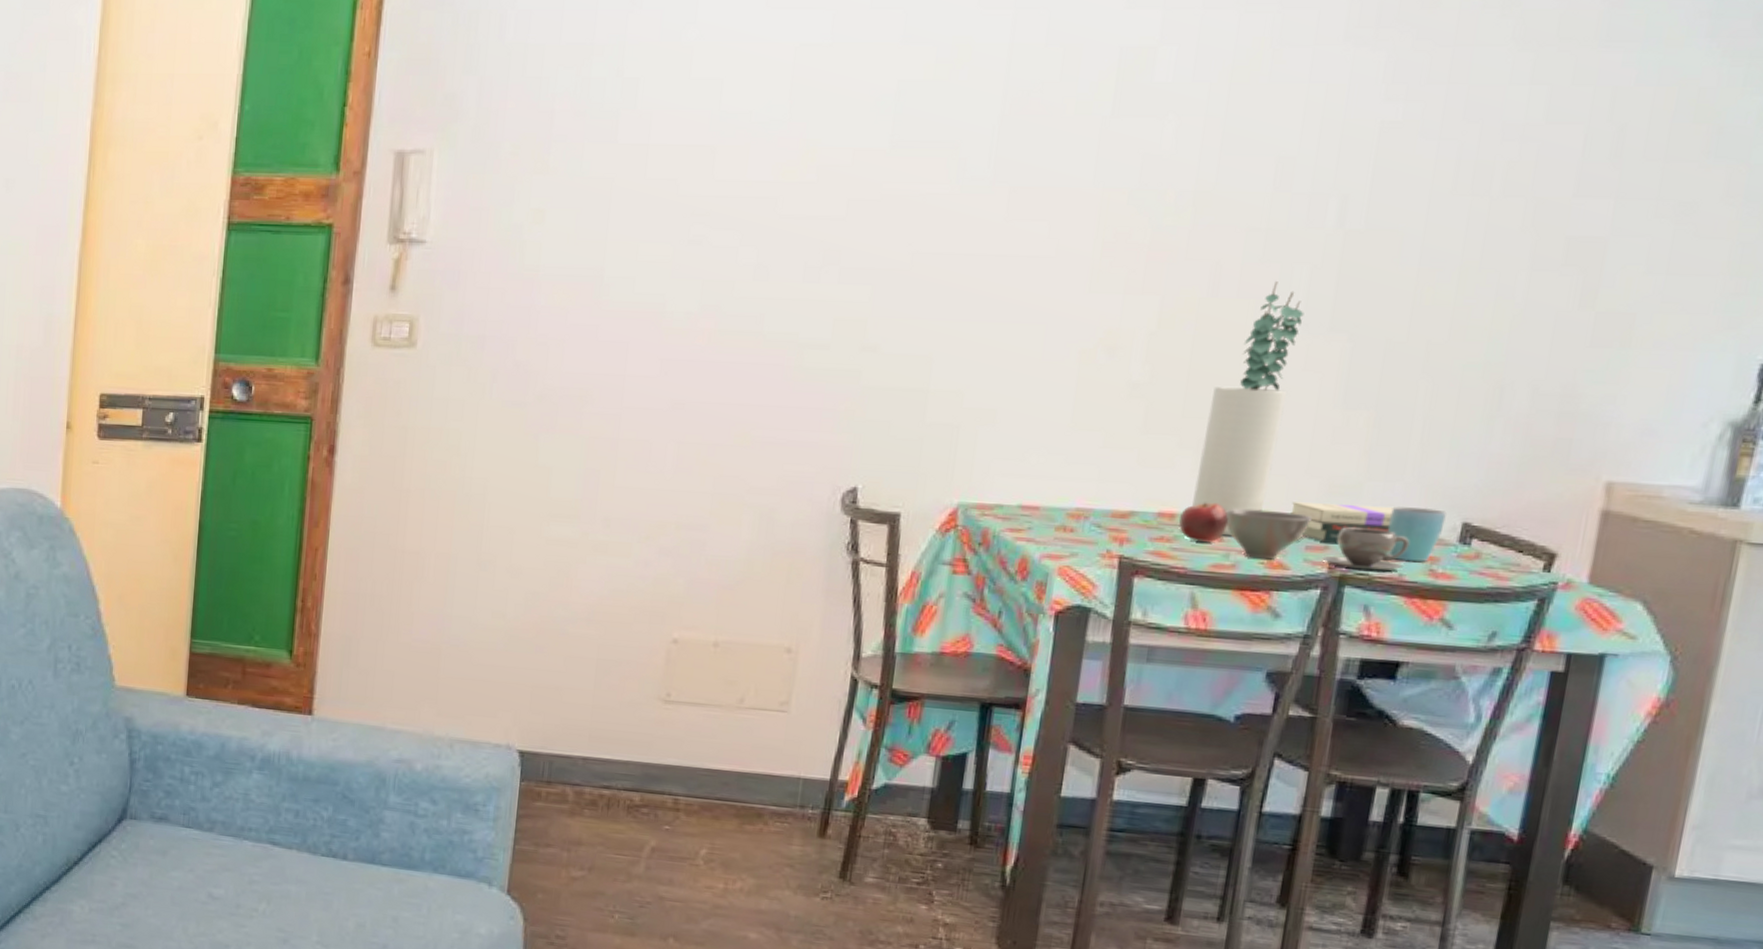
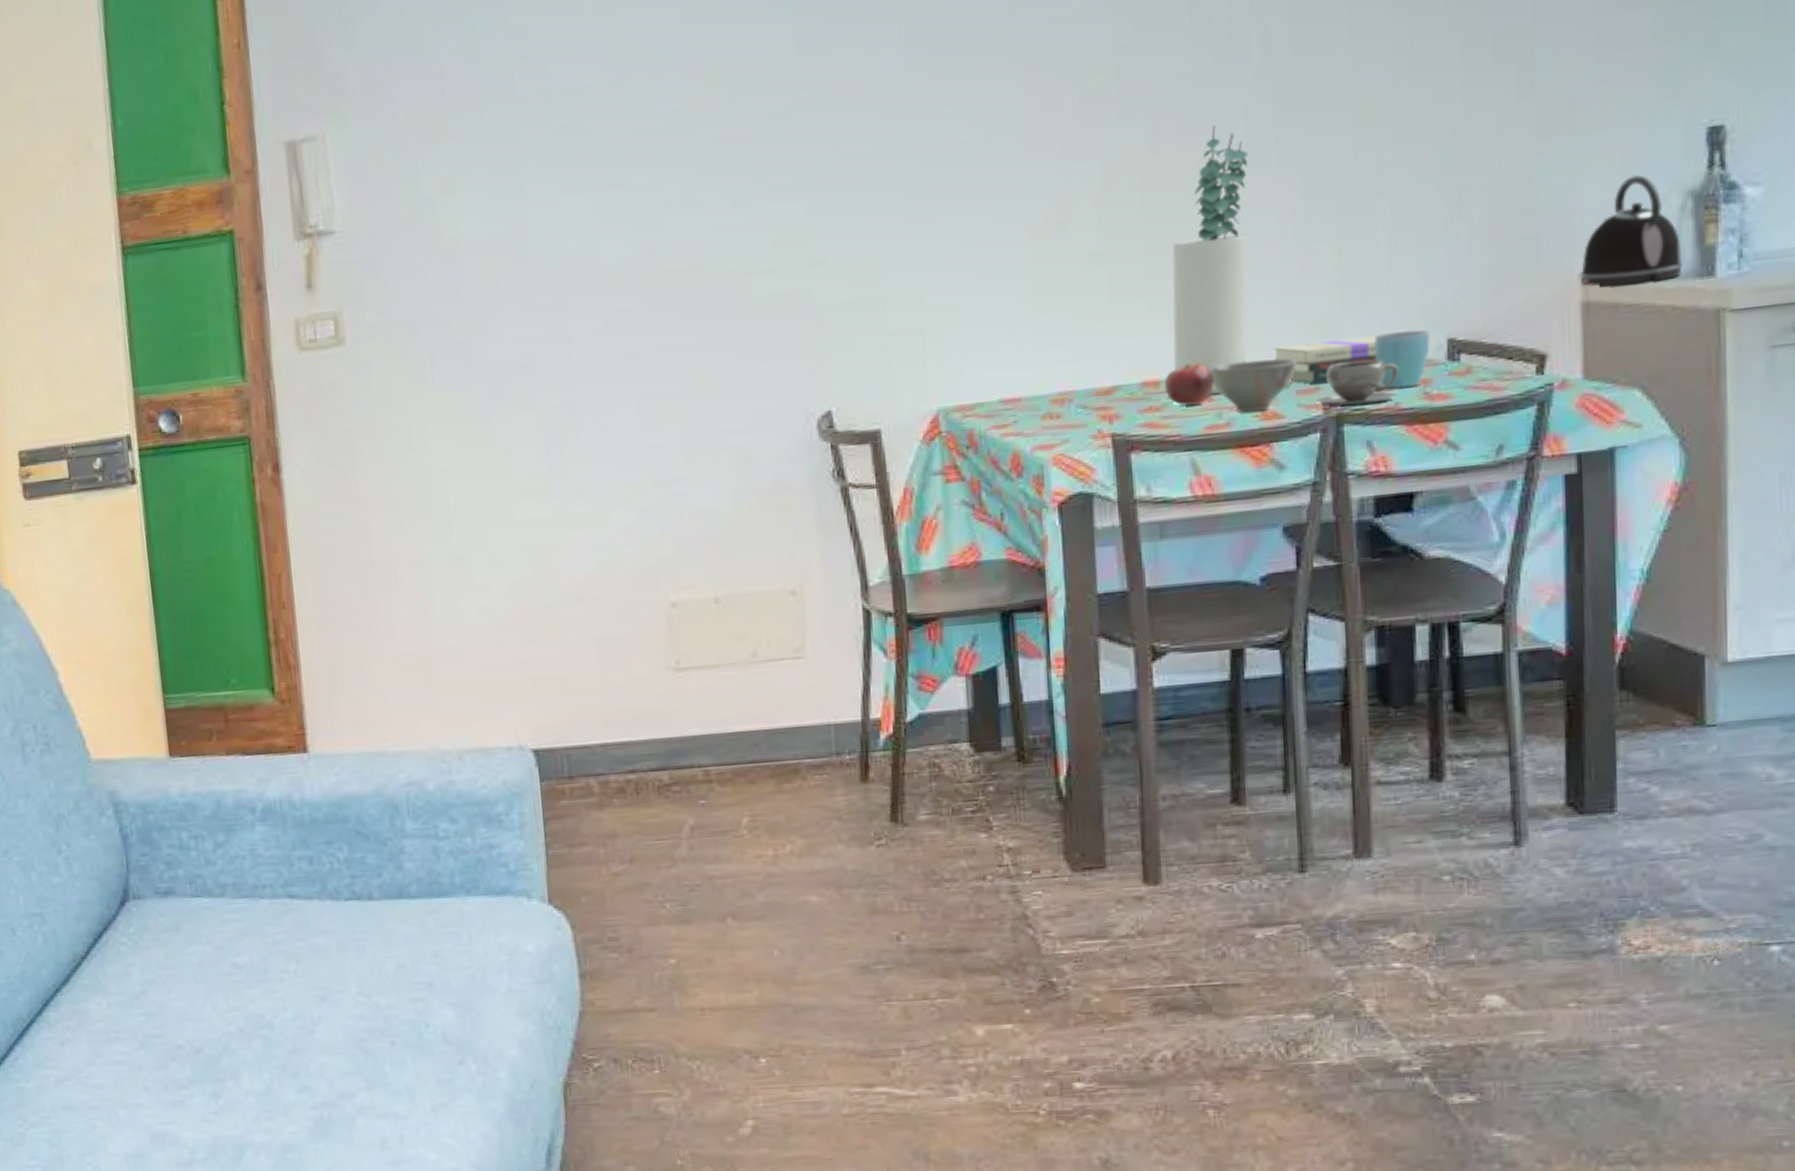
kettle: none [1605,397,1713,504] -> present [1580,174,1683,287]

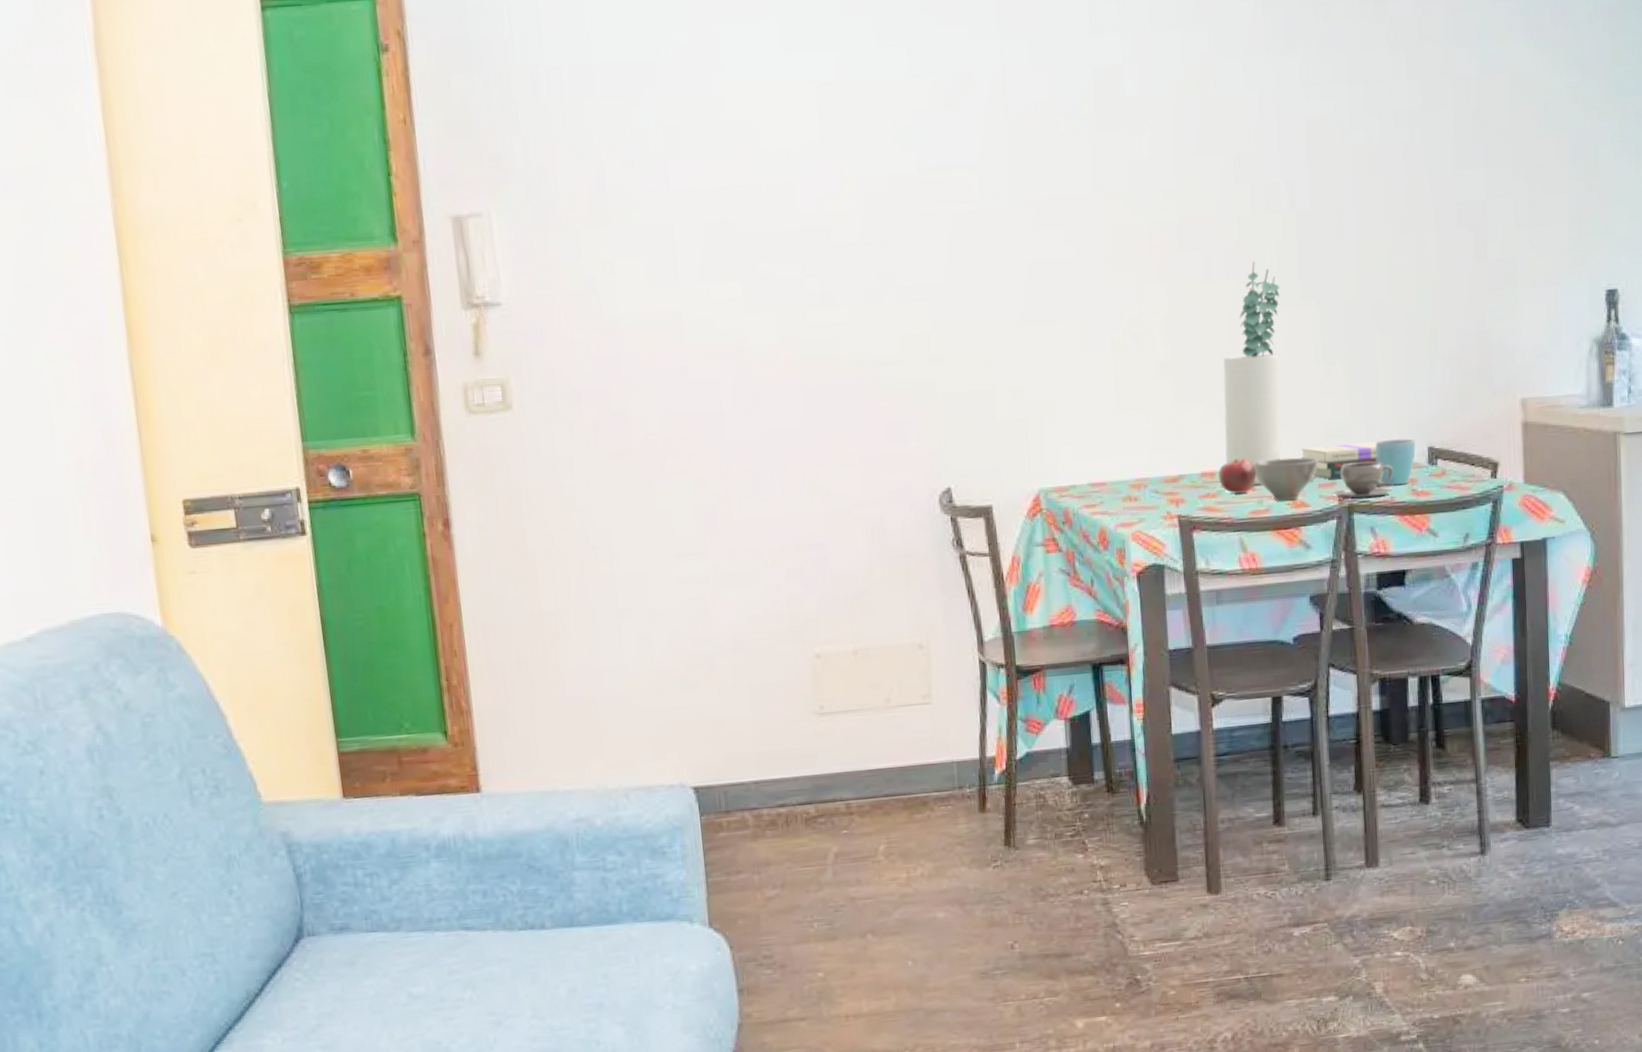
kettle: present [1580,174,1683,287] -> none [1520,323,1591,411]

